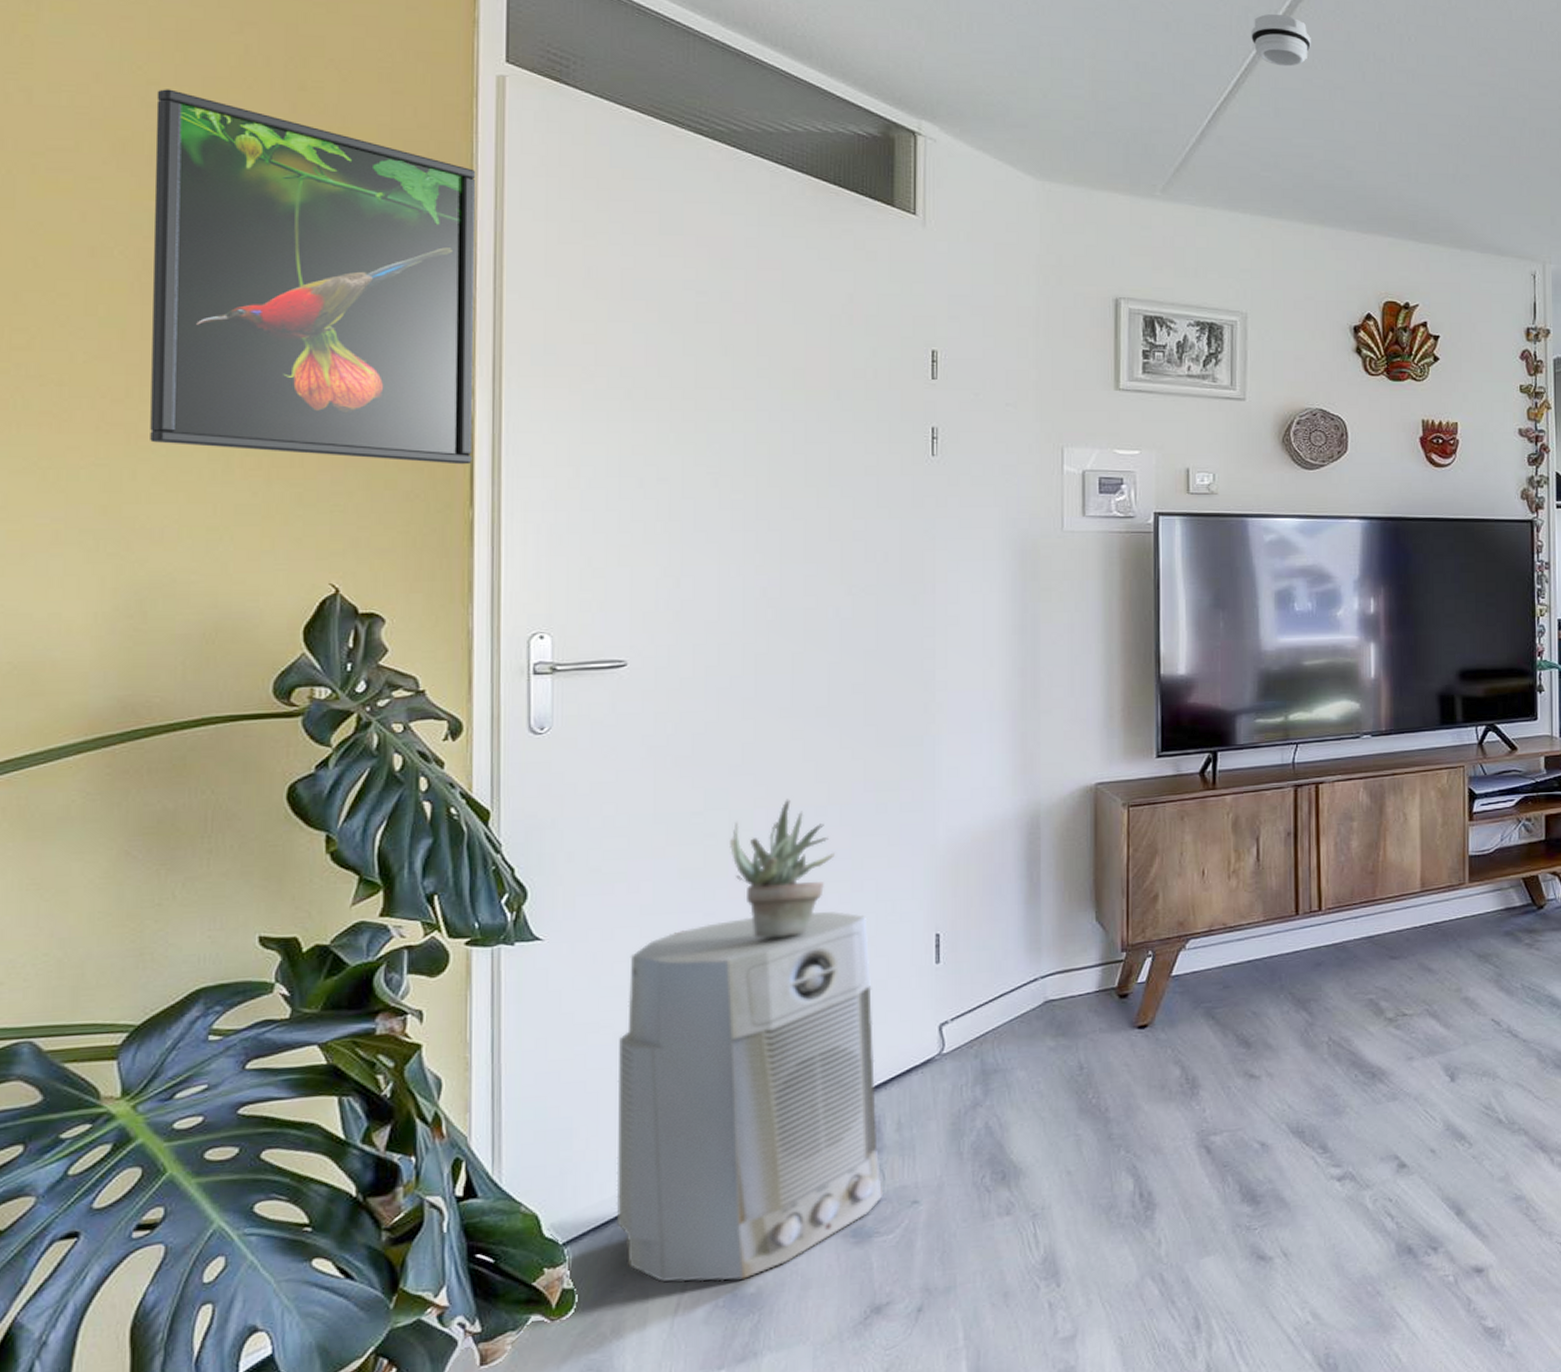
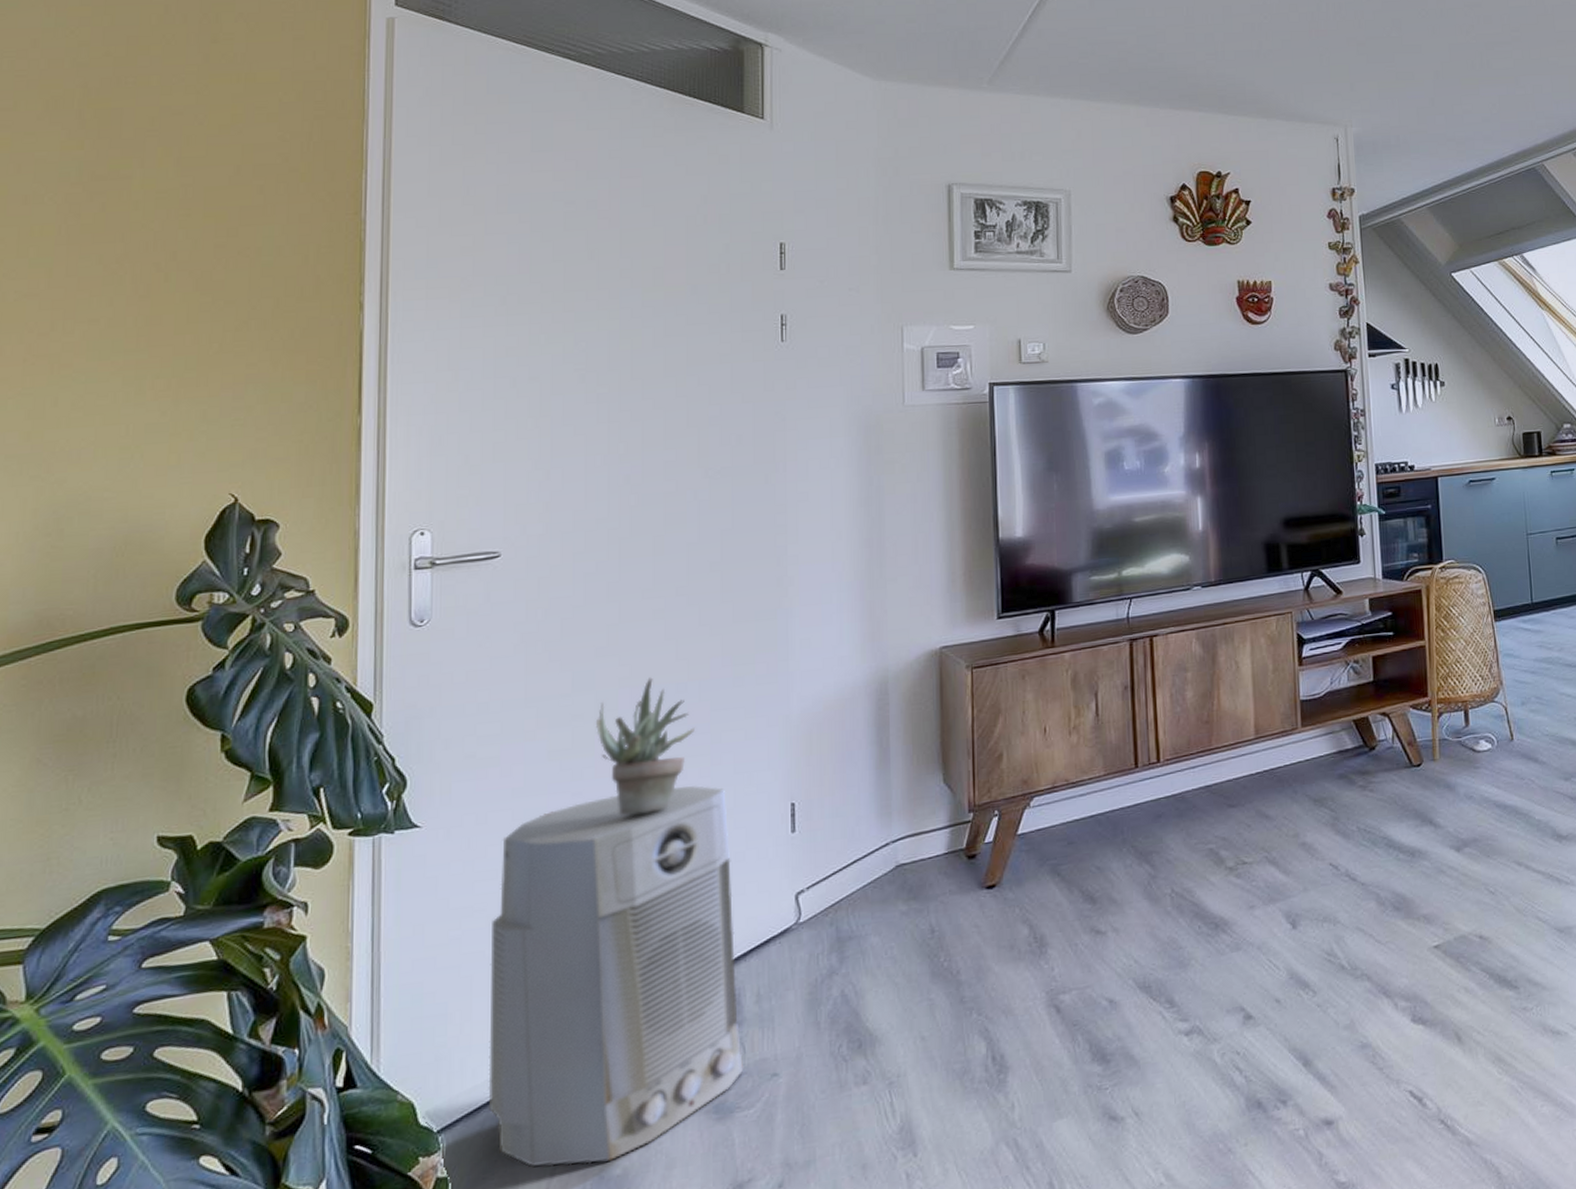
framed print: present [150,89,475,465] -> none [71,49,366,375]

